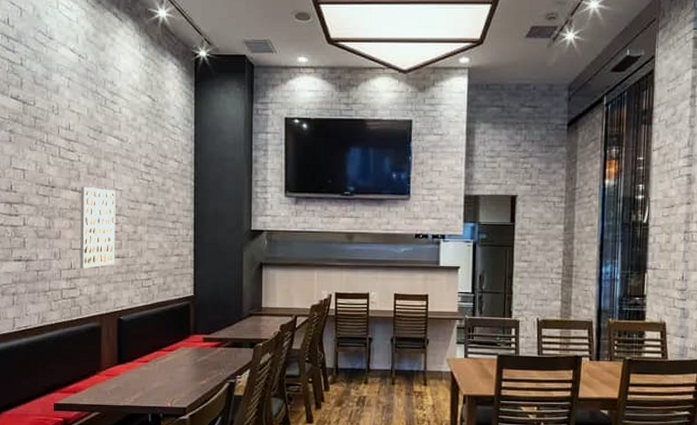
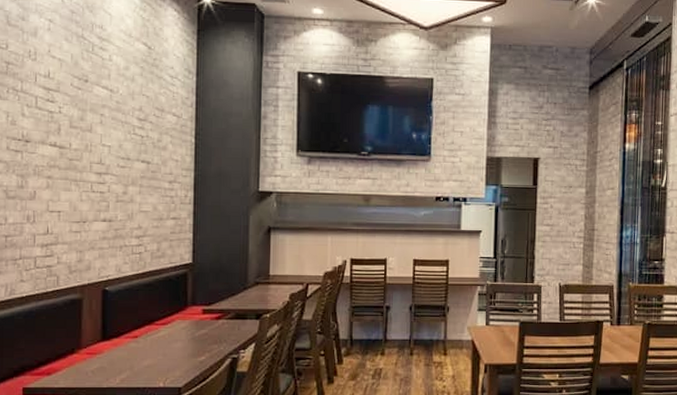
wall art: present [79,186,116,269] -> none [58,141,103,233]

